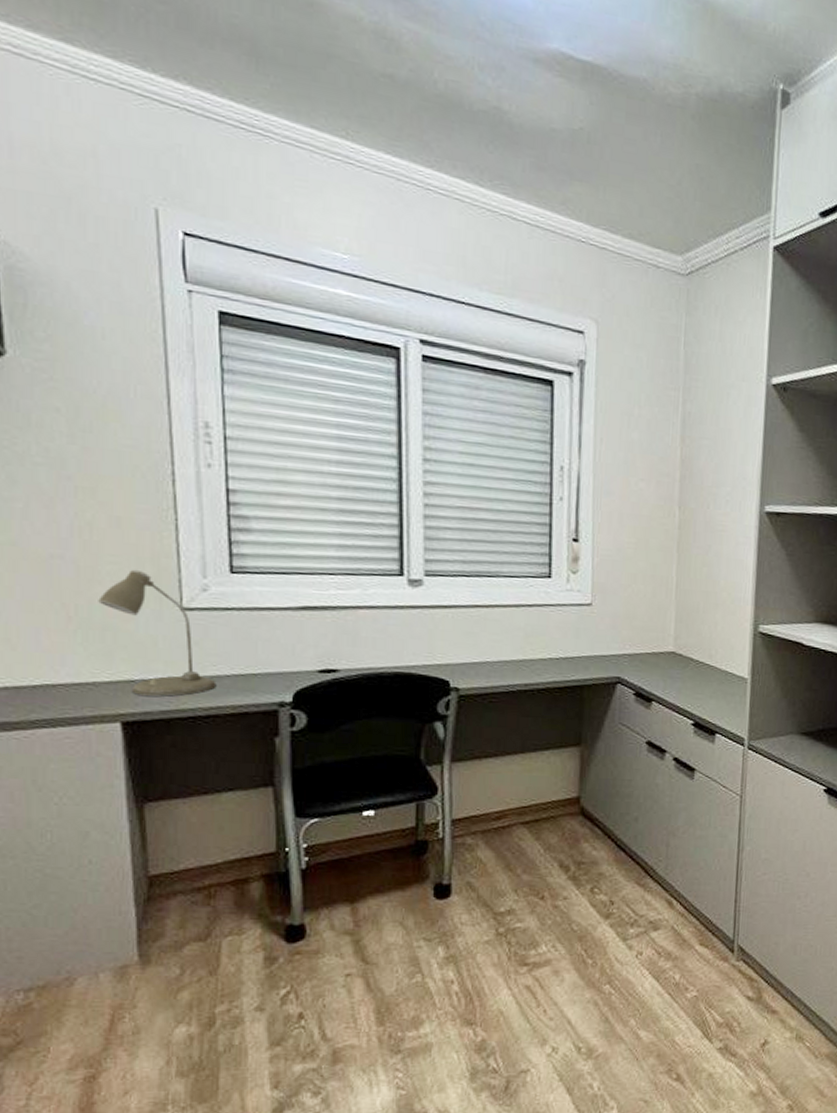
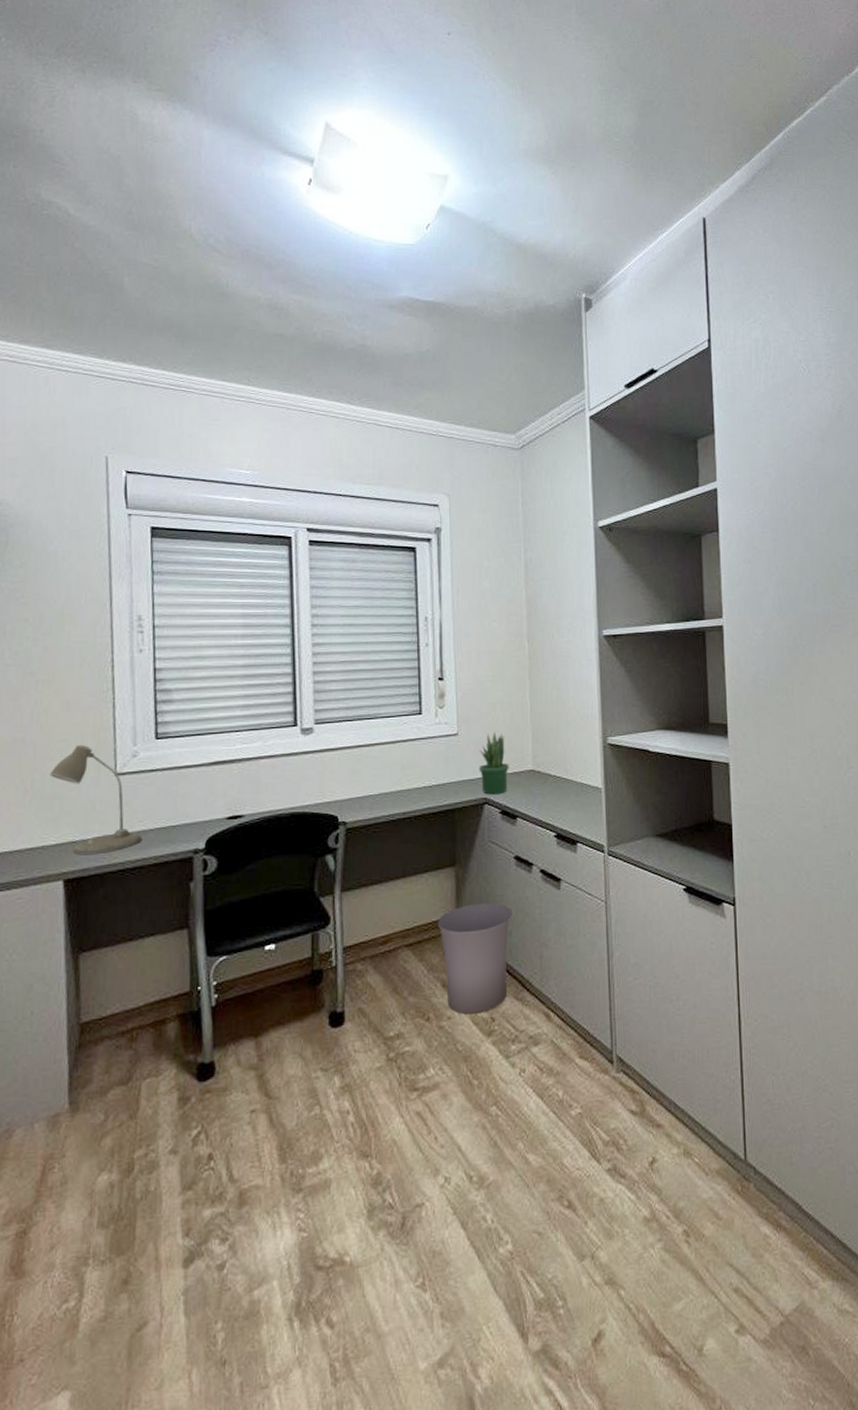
waste bin: none [558,786,639,896] -> present [438,903,511,1014]
planter: none [613,606,648,675] -> present [478,732,509,795]

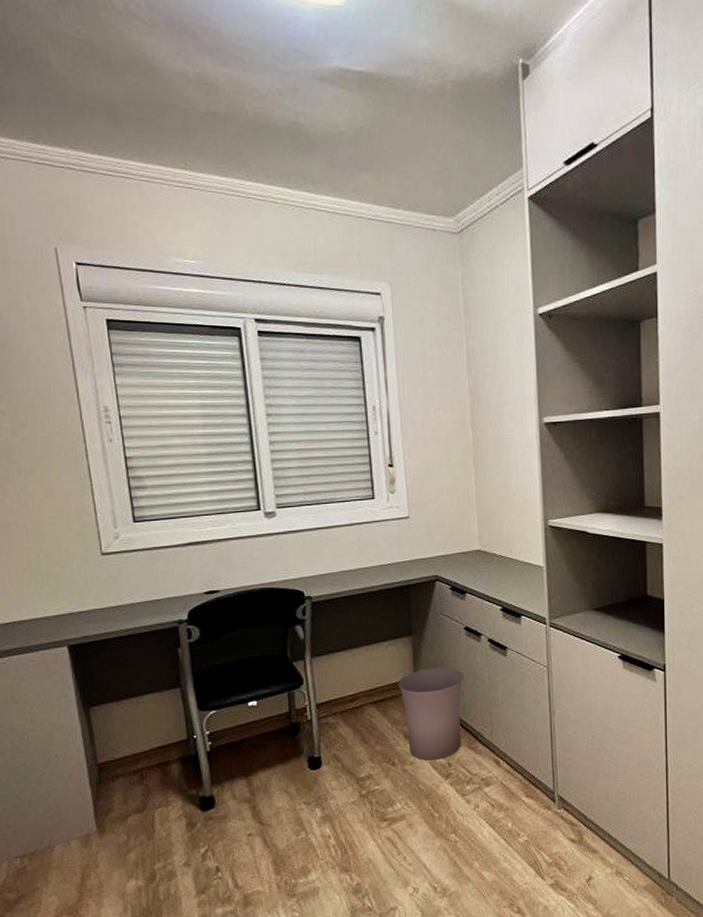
desk lamp: present [50,744,142,854] -> none [43,527,132,624]
planter: present [478,732,509,795] -> none [429,515,457,573]

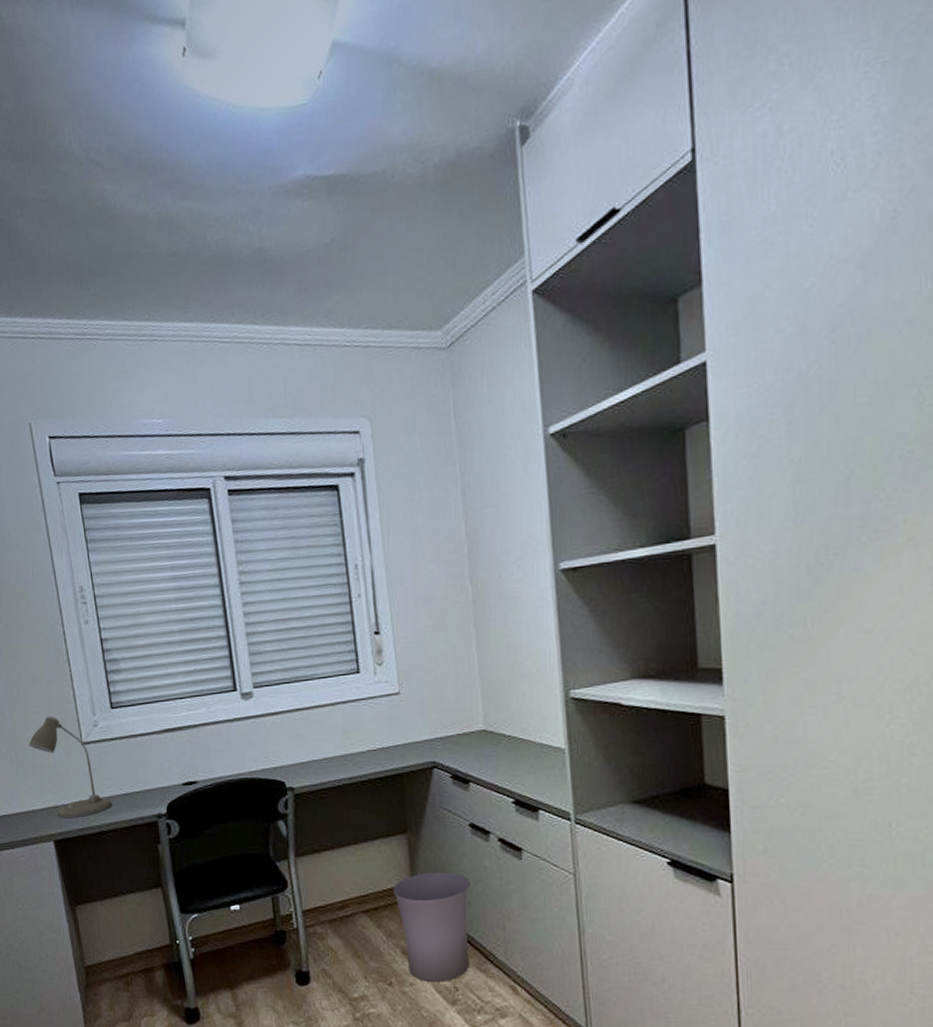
desk lamp: none [43,527,132,624] -> present [28,715,112,818]

